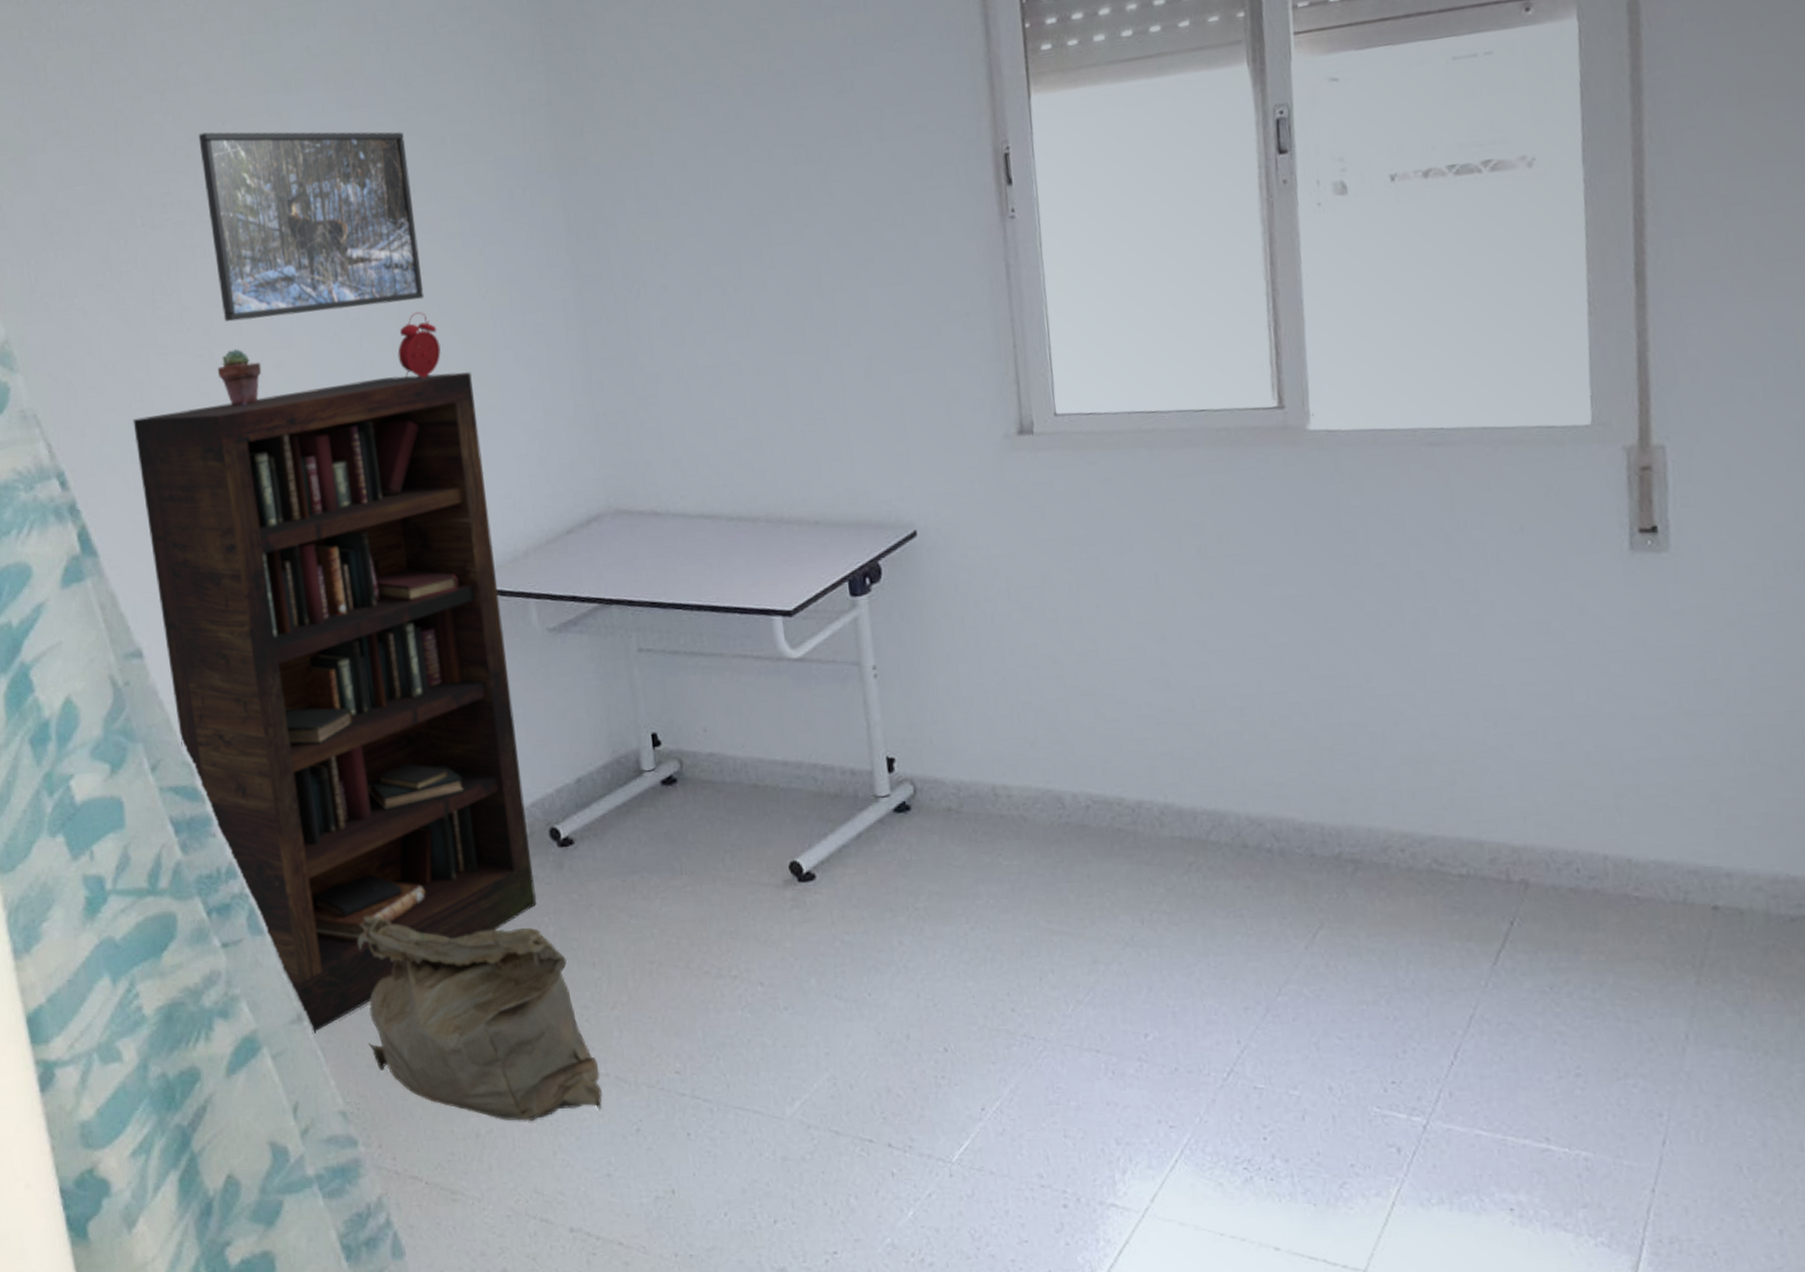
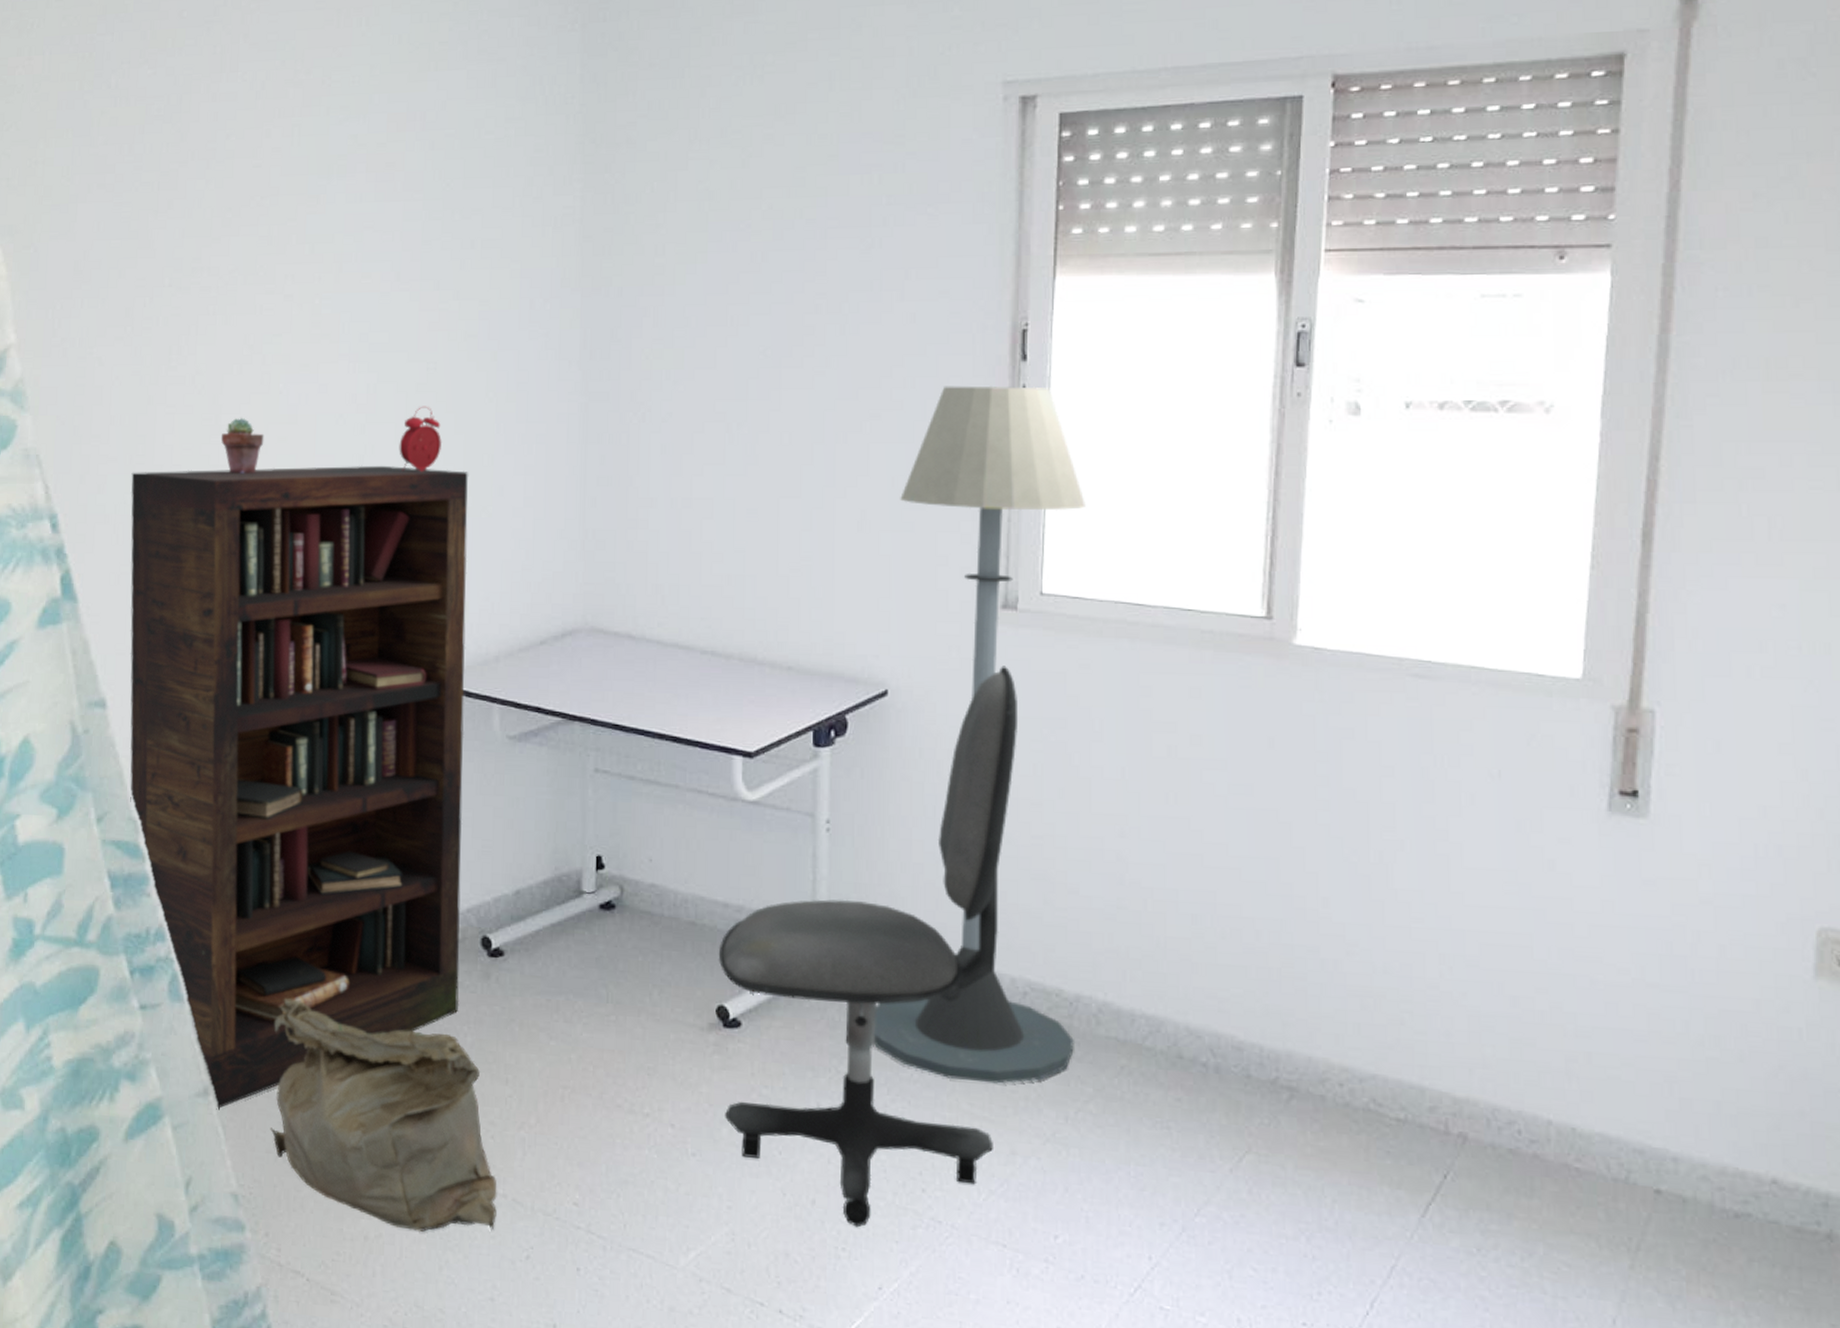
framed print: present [198,132,425,322] -> none [234,203,436,394]
office chair: none [784,490,1075,1055] -> present [718,665,1017,1228]
floor lamp: none [904,208,1142,900] -> present [874,385,1086,1084]

